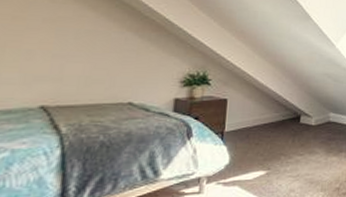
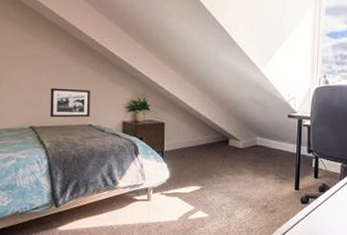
picture frame: none [74,58,135,95] -> present [50,88,90,118]

